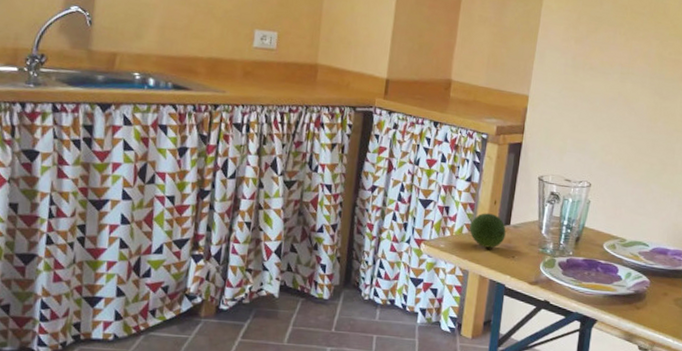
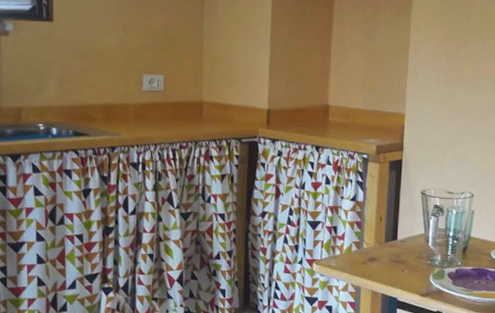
fruit: present [470,213,506,248] -> none [358,230,394,264]

